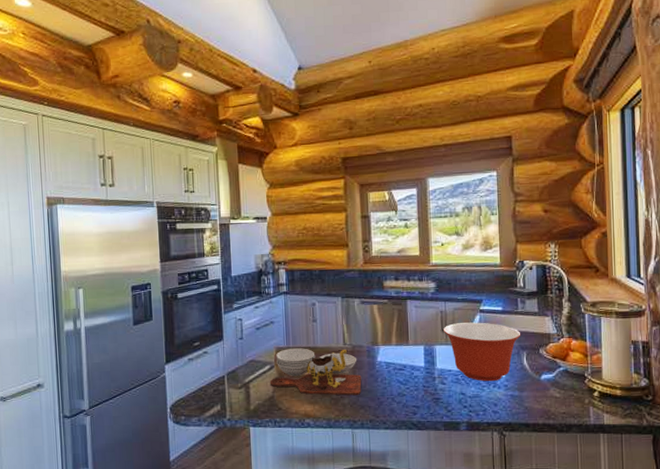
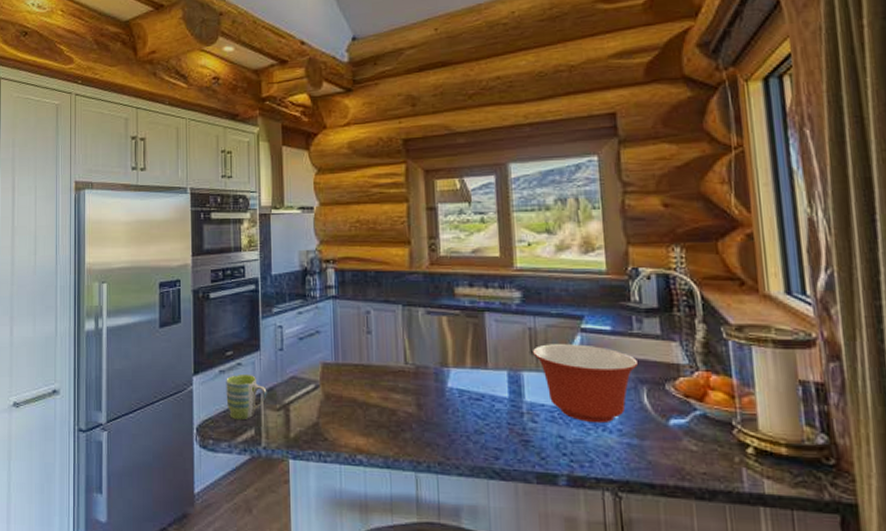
mug: none [194,360,230,399] -> present [226,373,267,421]
cutting board: present [269,348,362,396] -> none [314,365,428,429]

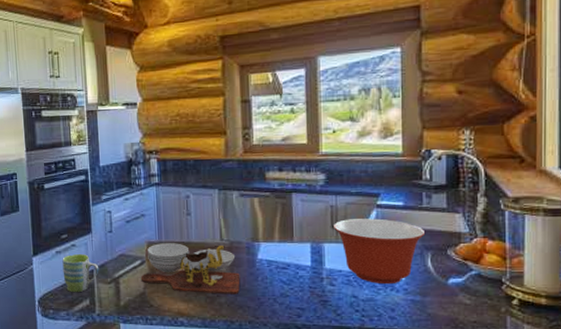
cutting board: none [314,365,428,429] -> present [140,243,240,294]

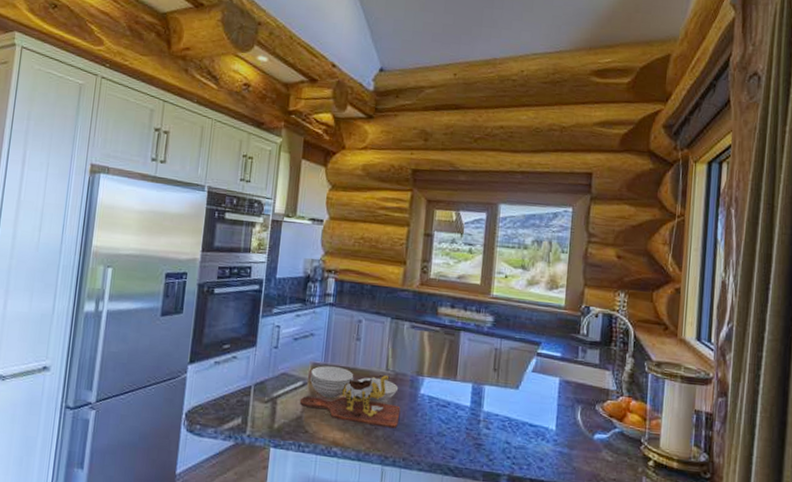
mug: present [62,253,99,293] -> none [217,366,258,409]
mixing bowl: present [334,218,426,285] -> none [496,363,578,434]

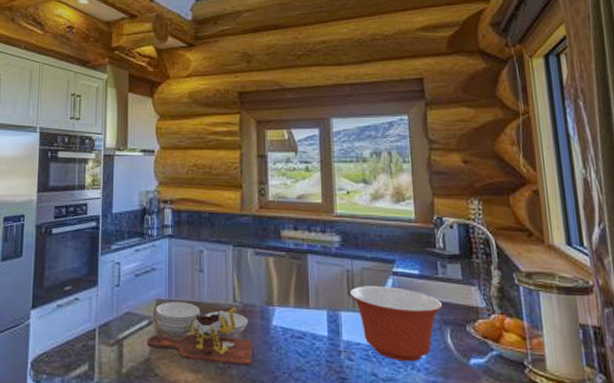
mixing bowl: none [496,363,578,434] -> present [350,286,443,362]

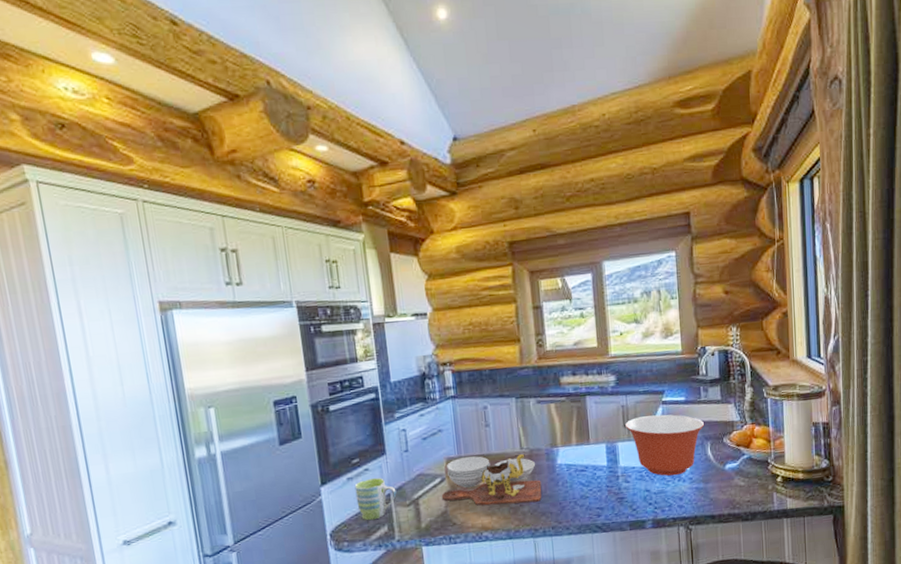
mug: none [62,308,102,355] -> present [354,477,397,521]

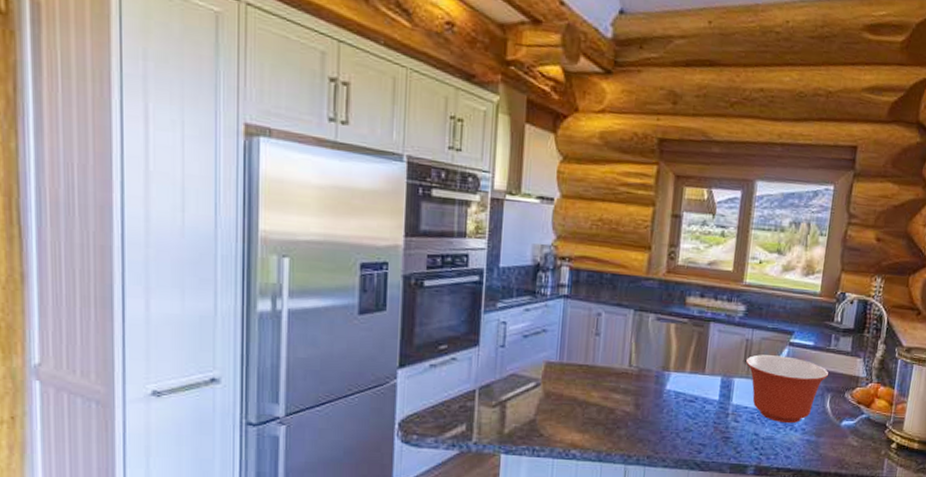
mug: present [354,477,397,521] -> none [436,369,483,416]
cutting board: present [441,454,542,506] -> none [532,364,645,427]

